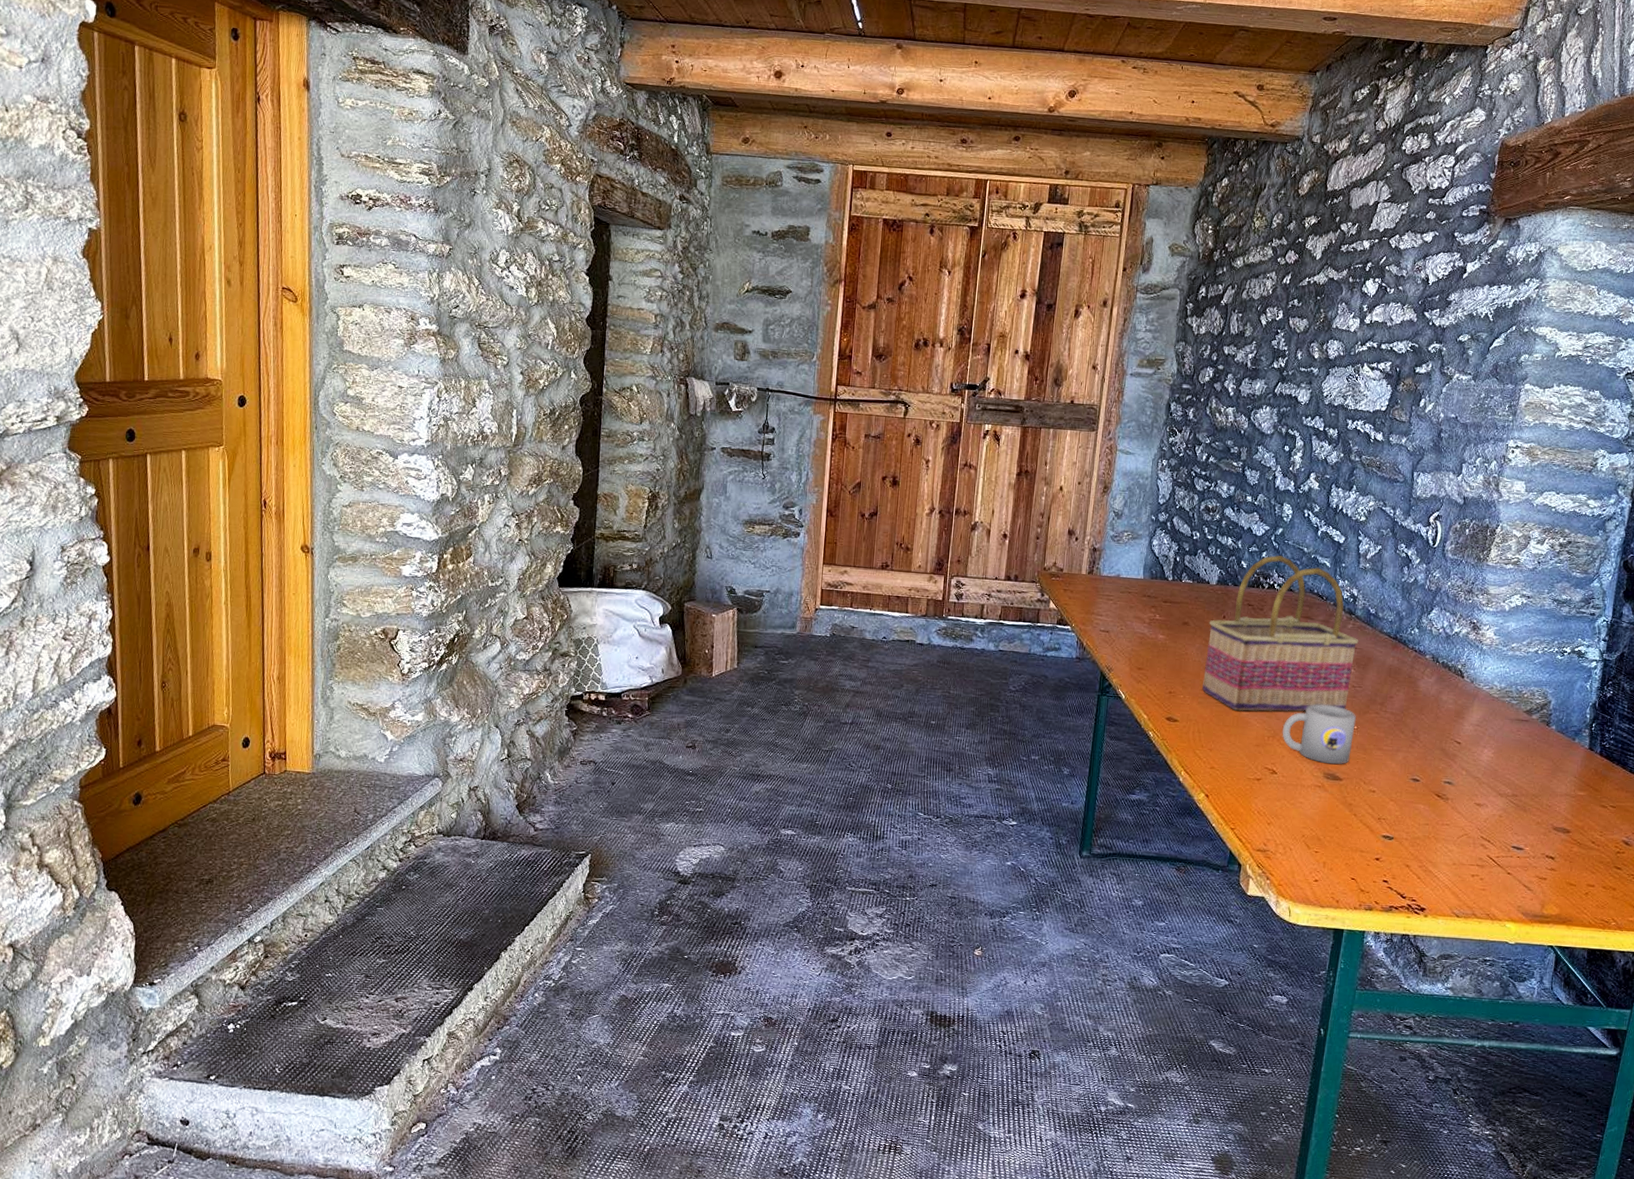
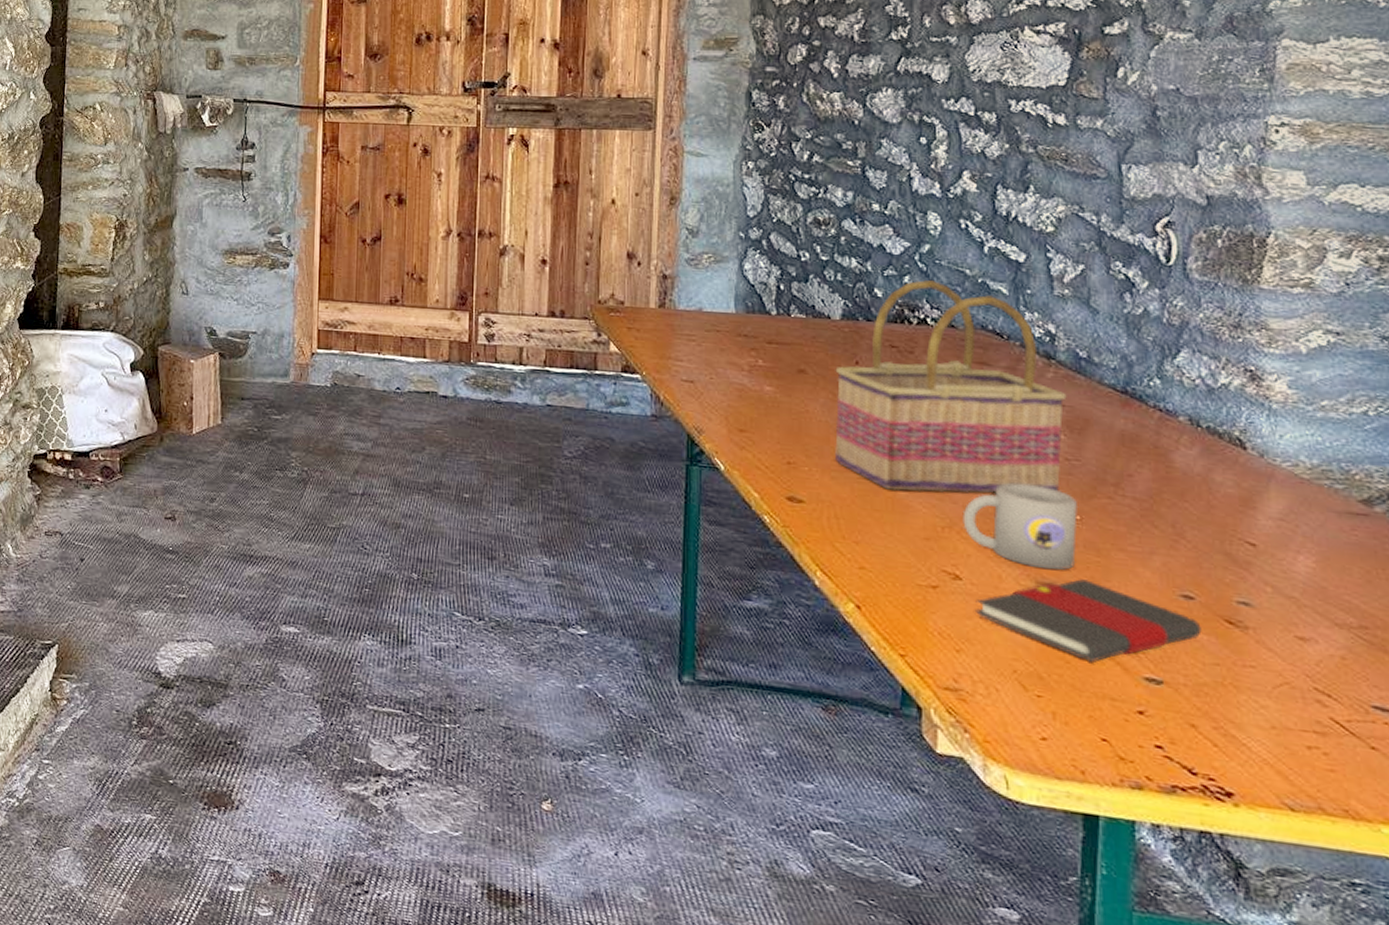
book: none [1282,770,1421,827] -> present [974,579,1202,662]

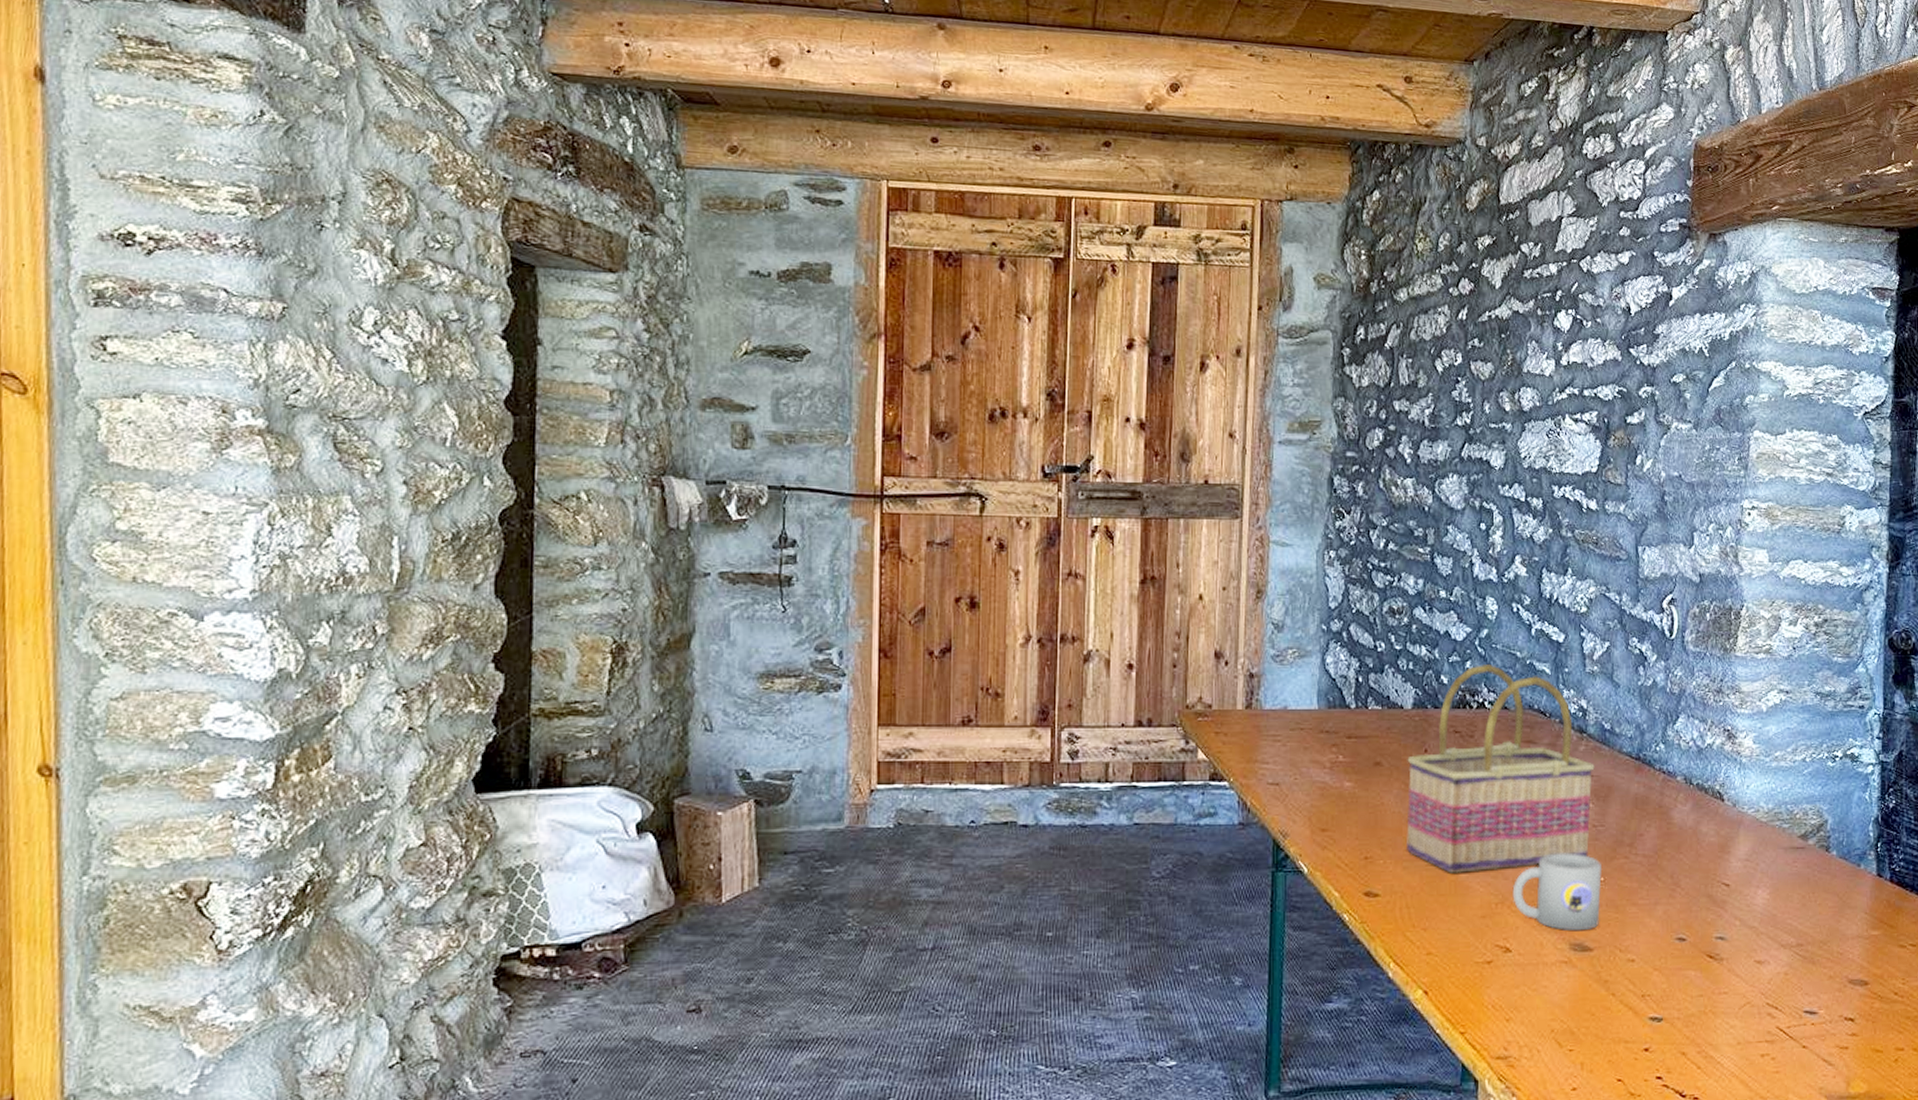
book: present [974,579,1202,662] -> none [1521,936,1691,1011]

